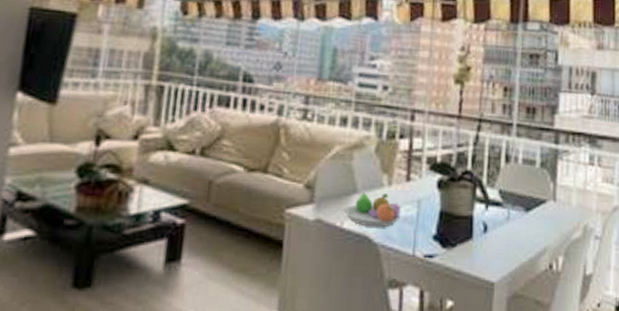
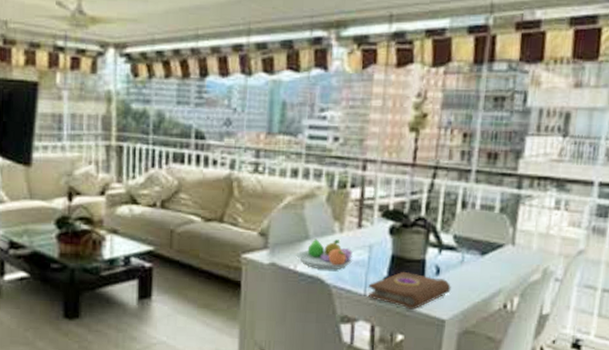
book: none [416,228,499,271] -> present [367,271,451,310]

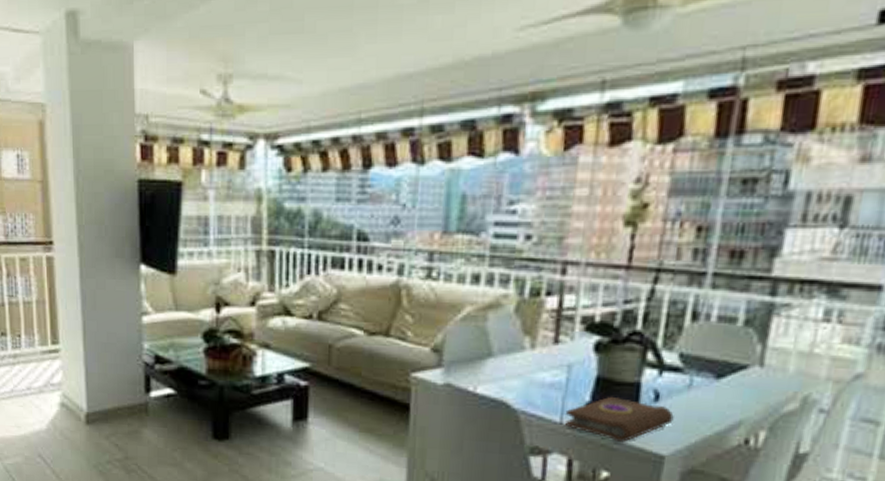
fruit bowl: present [296,239,353,270] -> none [476,356,547,393]

